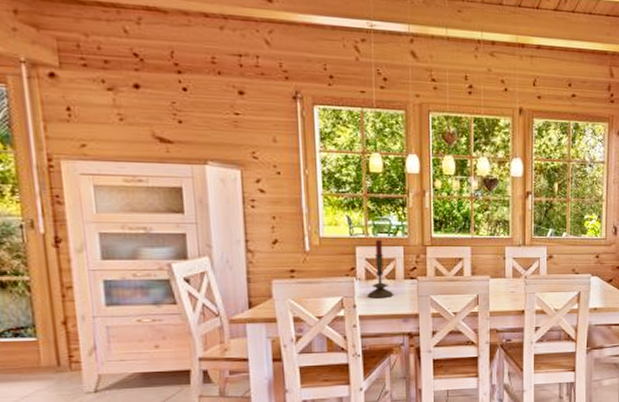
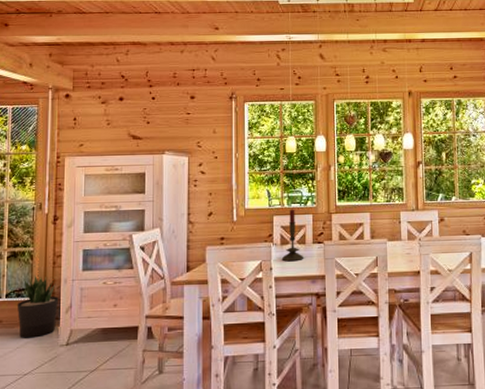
planter: none [15,308,77,385] -> present [17,274,59,338]

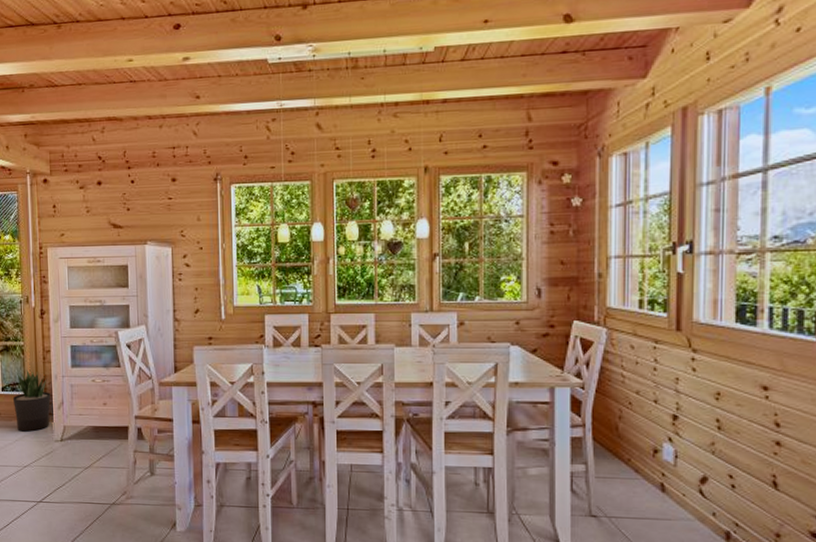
candle: present [282,209,303,262] -> none [275,307,298,366]

